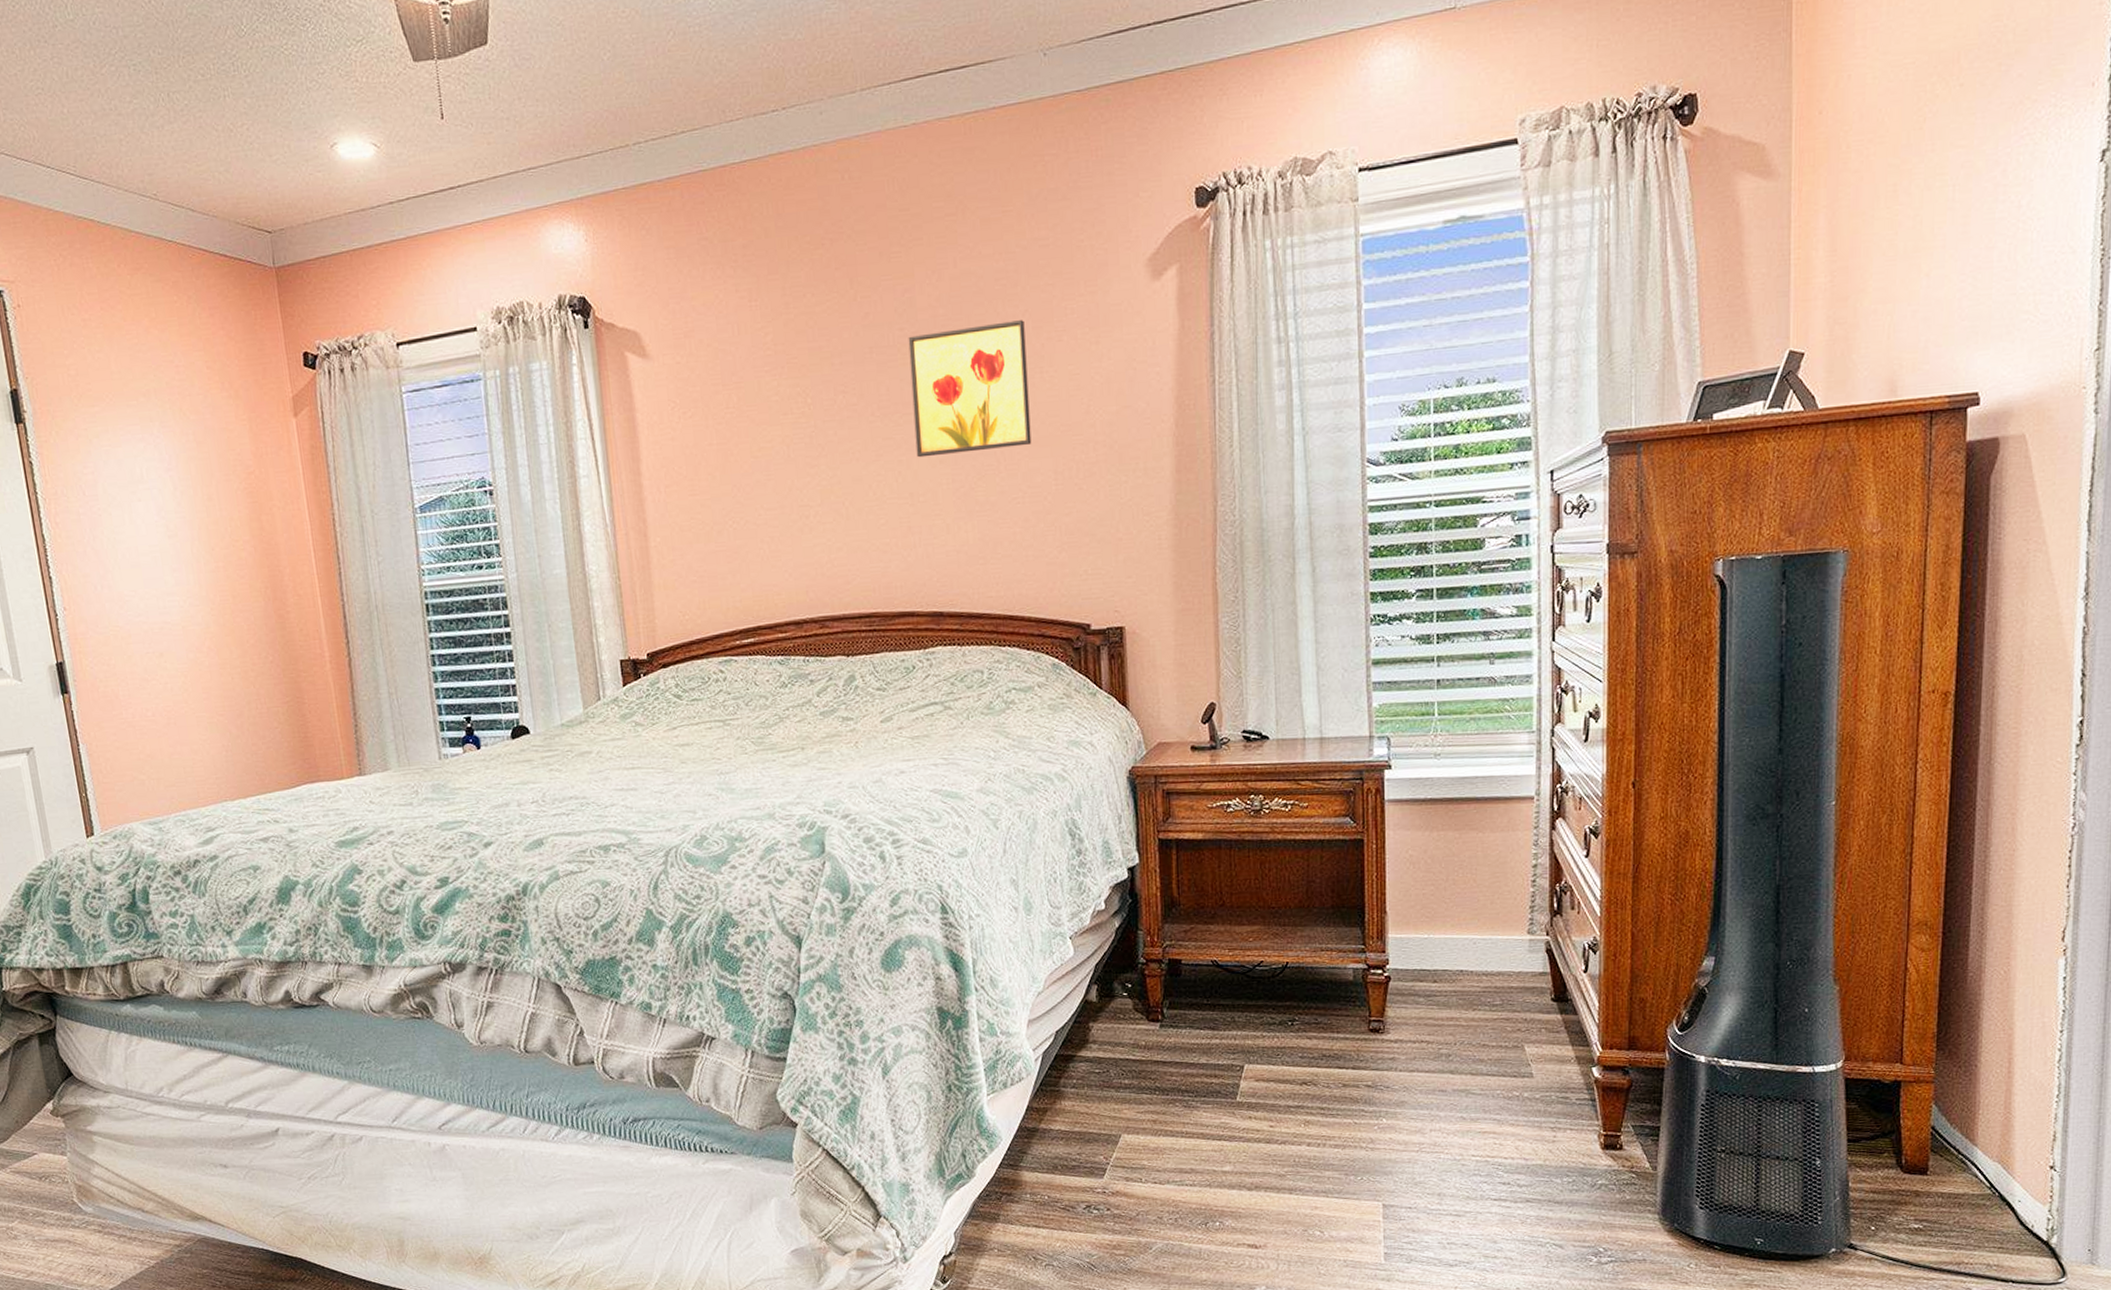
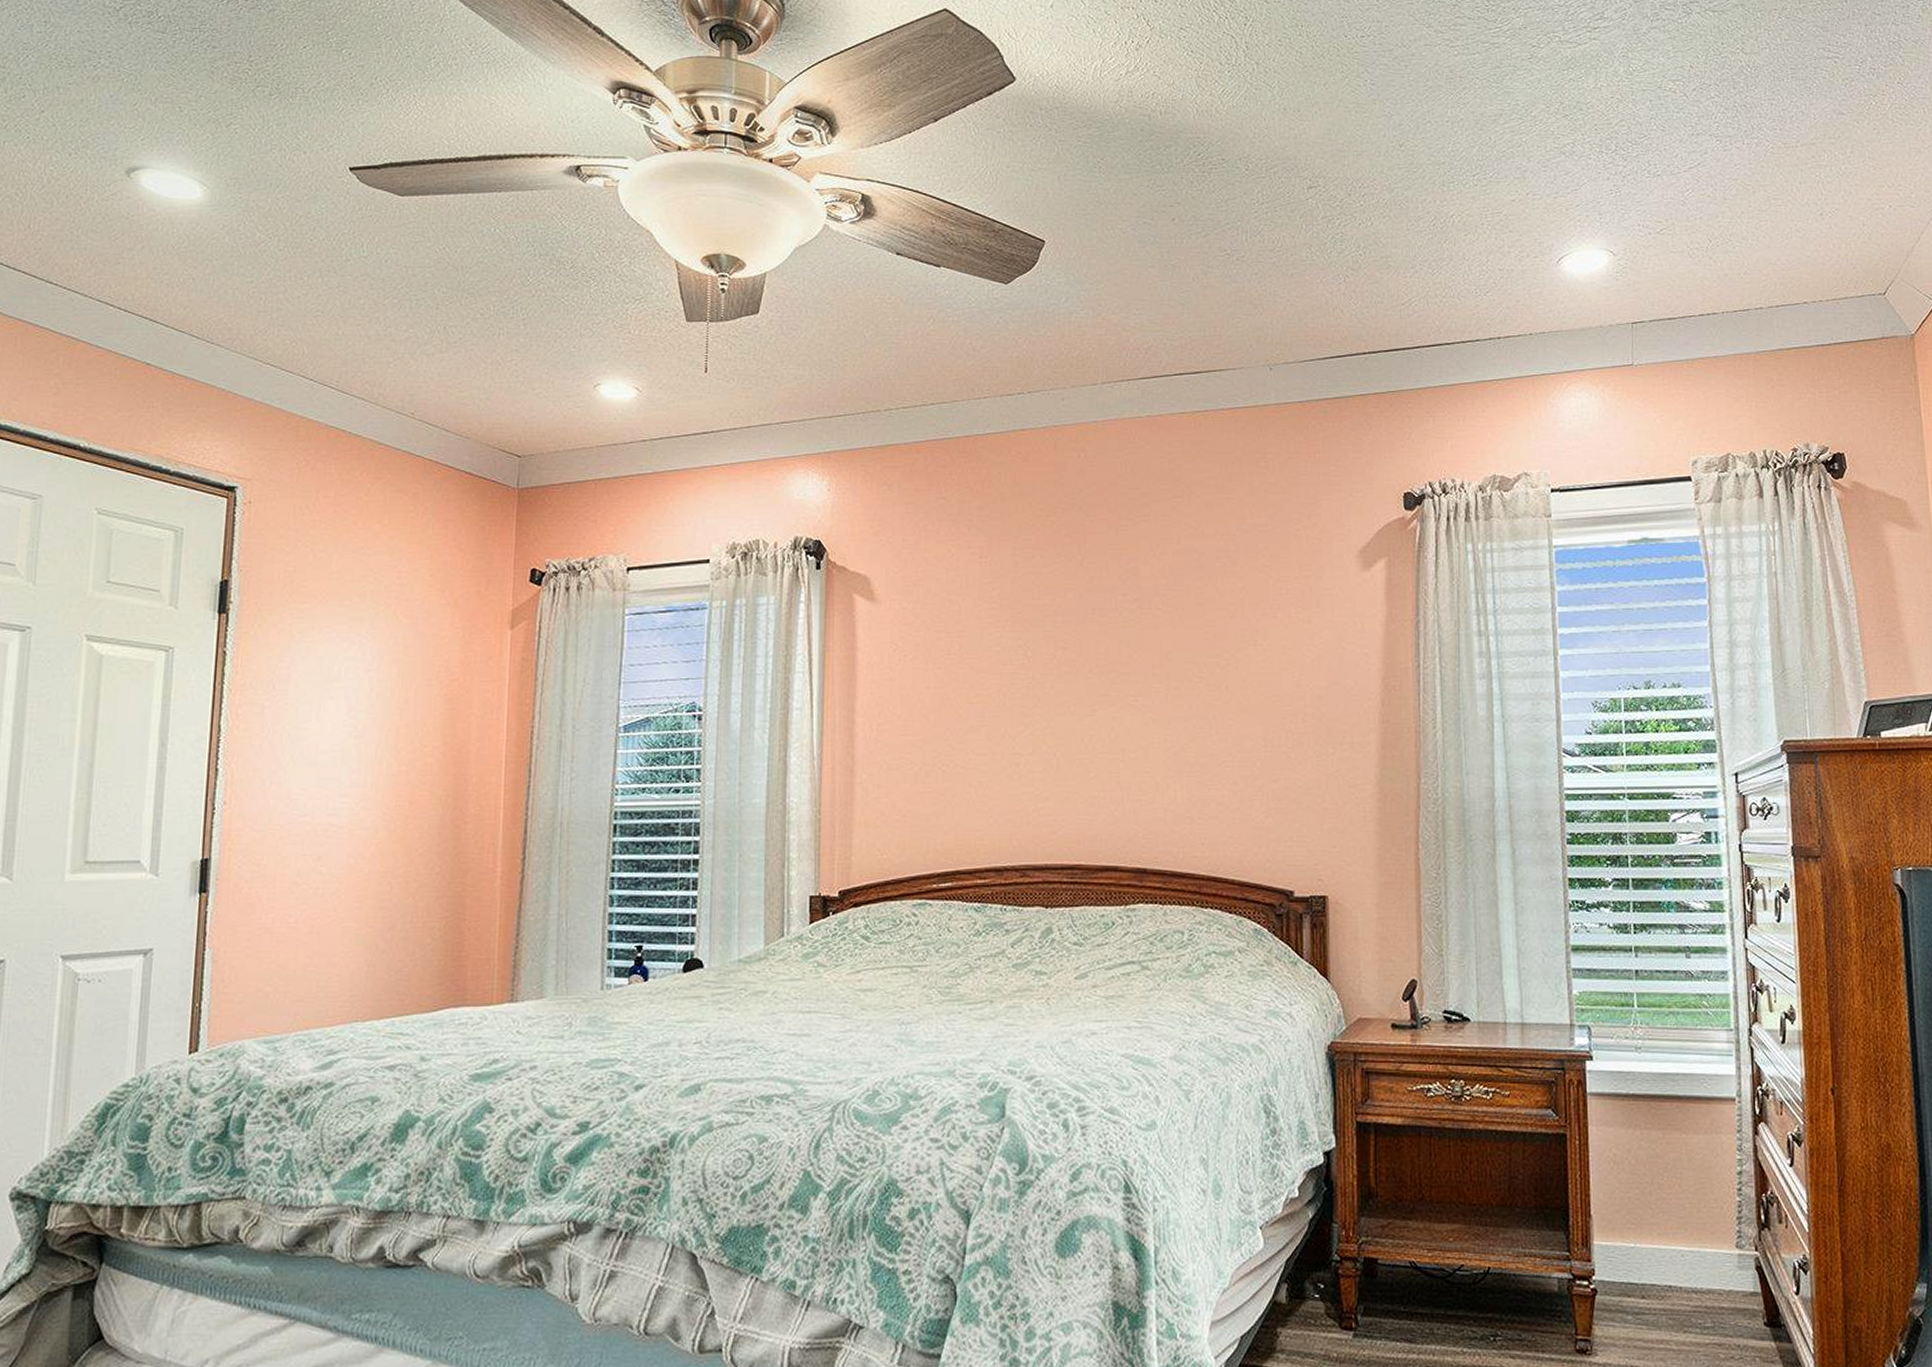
wall art: present [908,320,1032,458] -> none [1130,596,1243,716]

